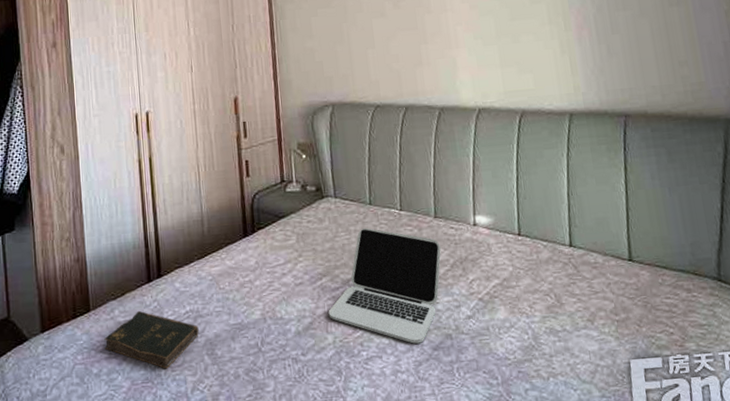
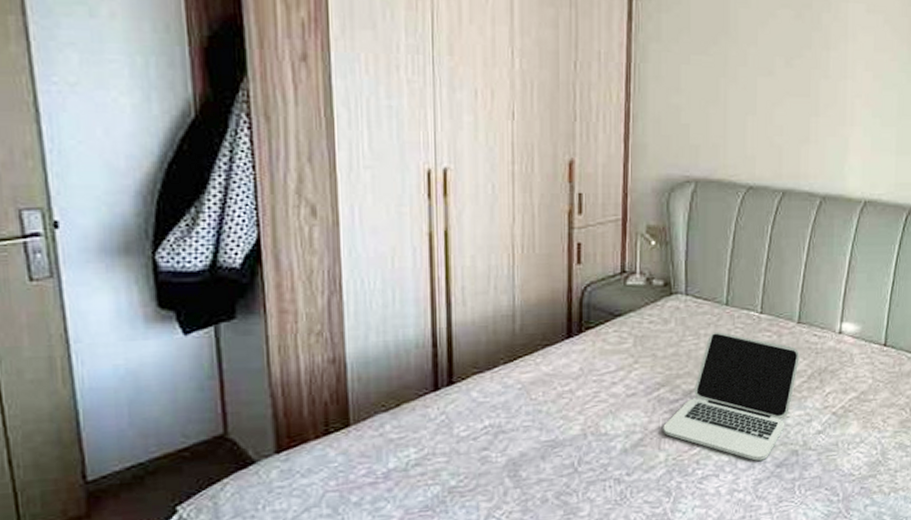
bible: present [104,310,199,369] -> none [369,425,500,495]

